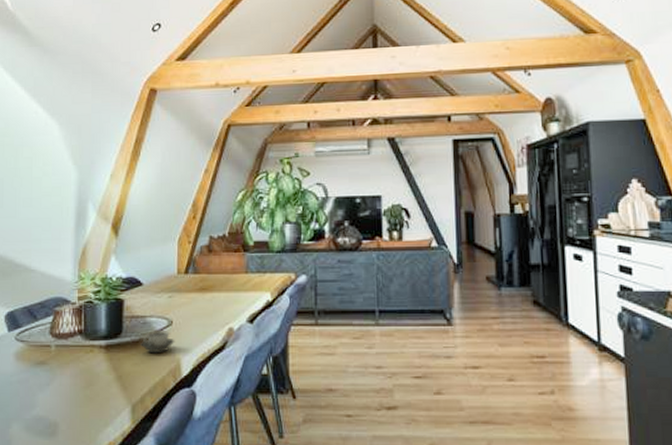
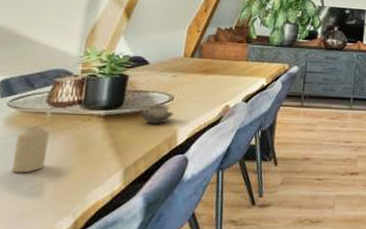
candle: none [27,359,56,412] -> present [12,125,50,173]

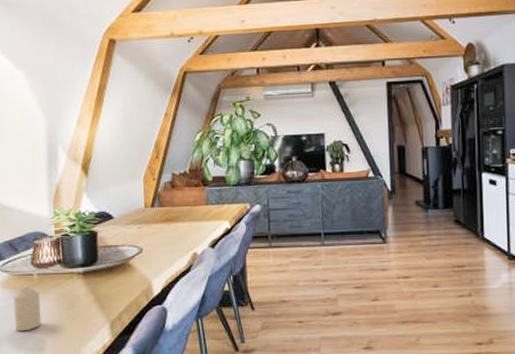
cup: present [140,104,174,124] -> none [115,256,146,278]

